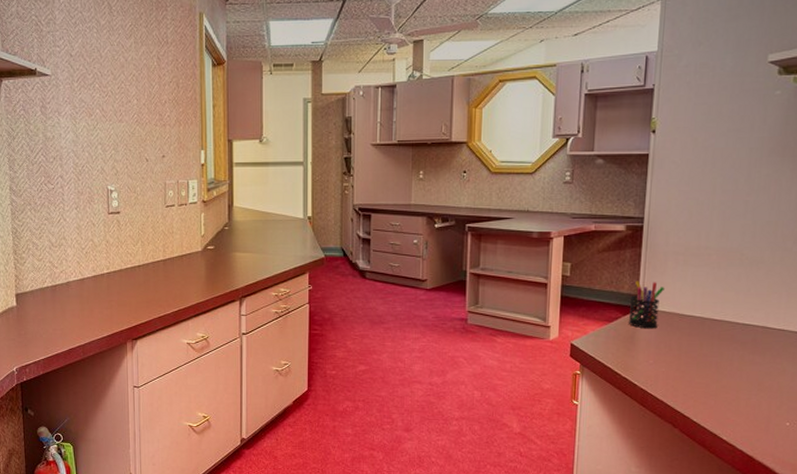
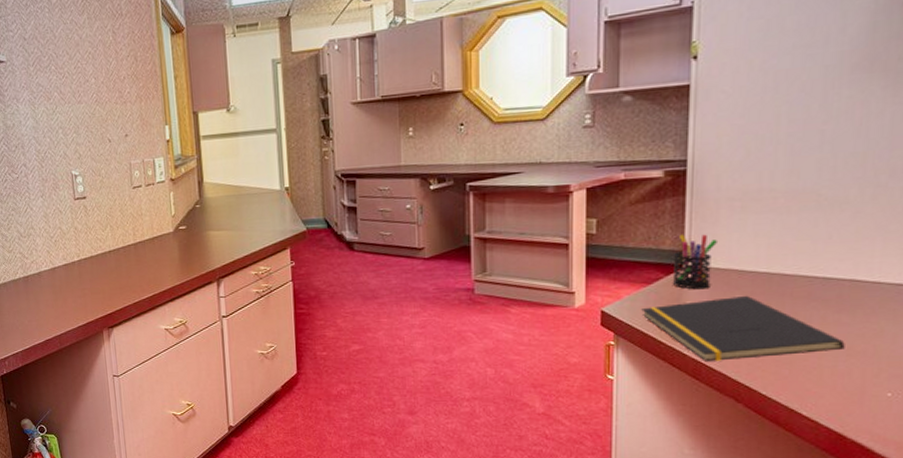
notepad: none [603,335,757,391] -> present [641,295,845,361]

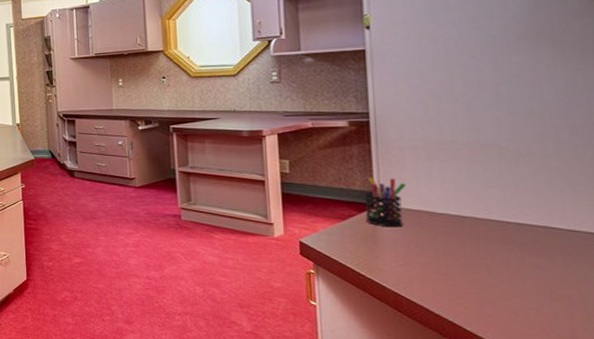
notepad: present [641,295,845,361] -> none [338,235,548,295]

